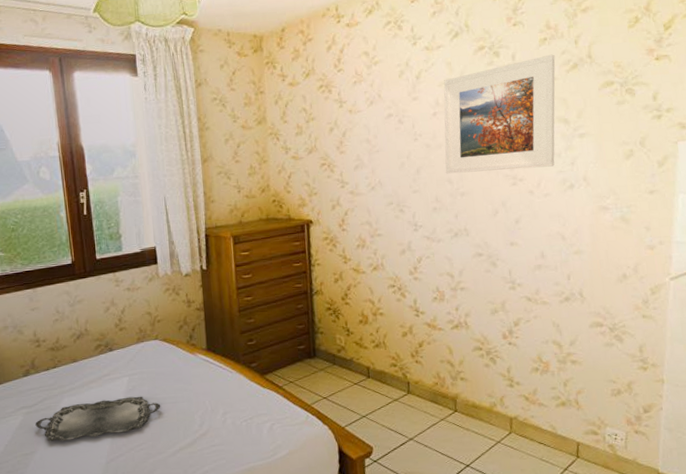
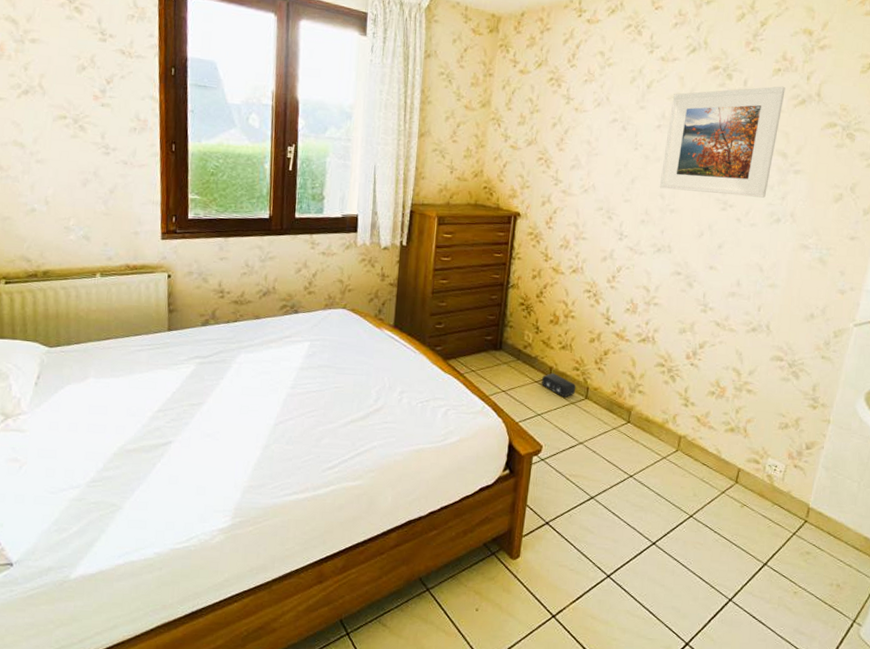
serving tray: present [35,396,161,442] -> none [207,361,339,397]
speaker: none [361,373,397,396] -> present [542,373,576,398]

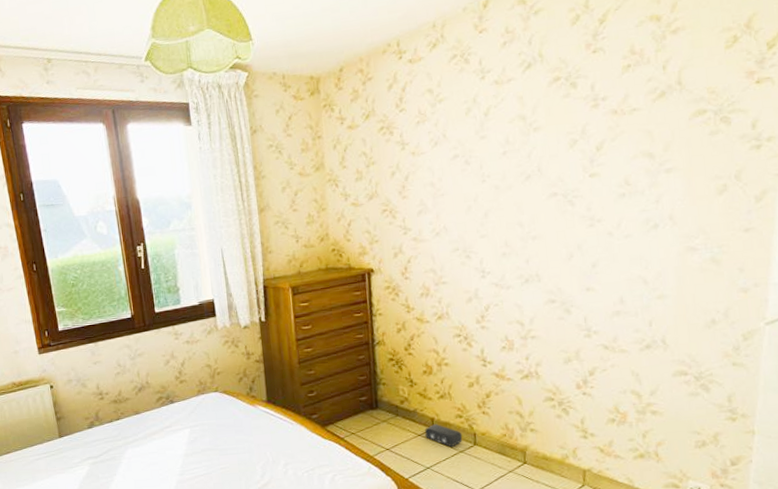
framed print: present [659,86,786,198] -> none [514,82,640,217]

